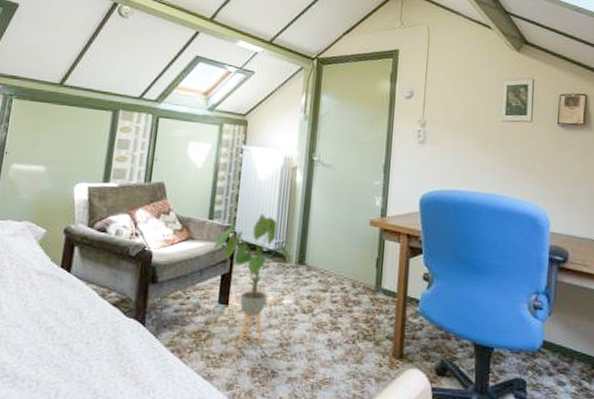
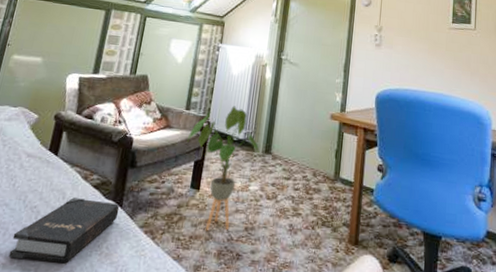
hardback book: none [26,317,142,386] -> present [8,198,120,264]

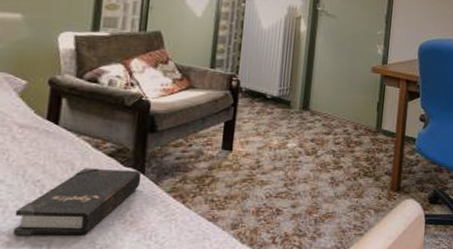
house plant: present [188,106,259,231] -> none [215,62,296,191]

